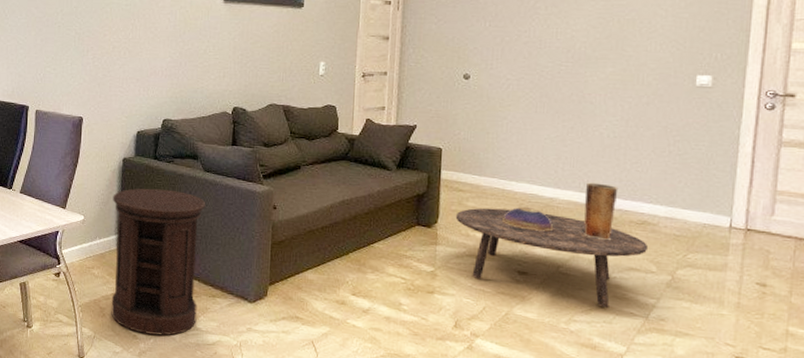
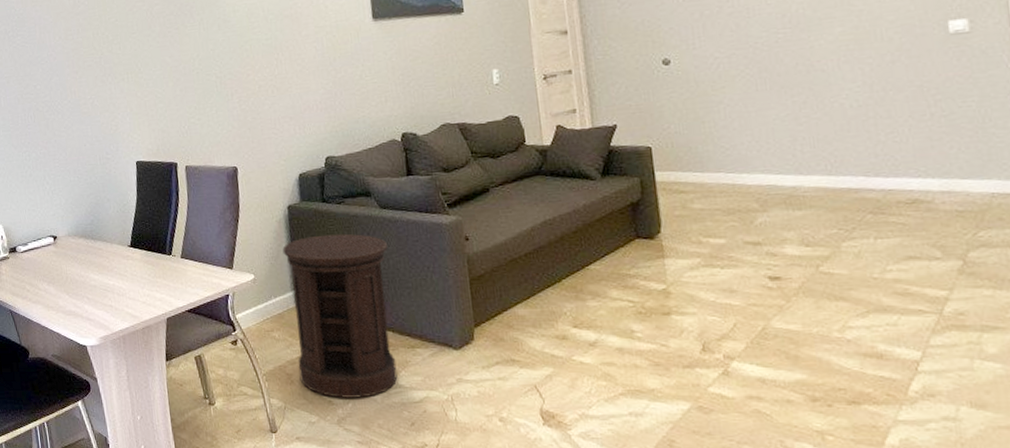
coffee table: present [455,207,649,308] -> none [681,205,927,308]
decorative bowl: present [503,207,554,232] -> none [738,201,804,228]
vase: present [583,182,619,240] -> none [833,162,877,228]

